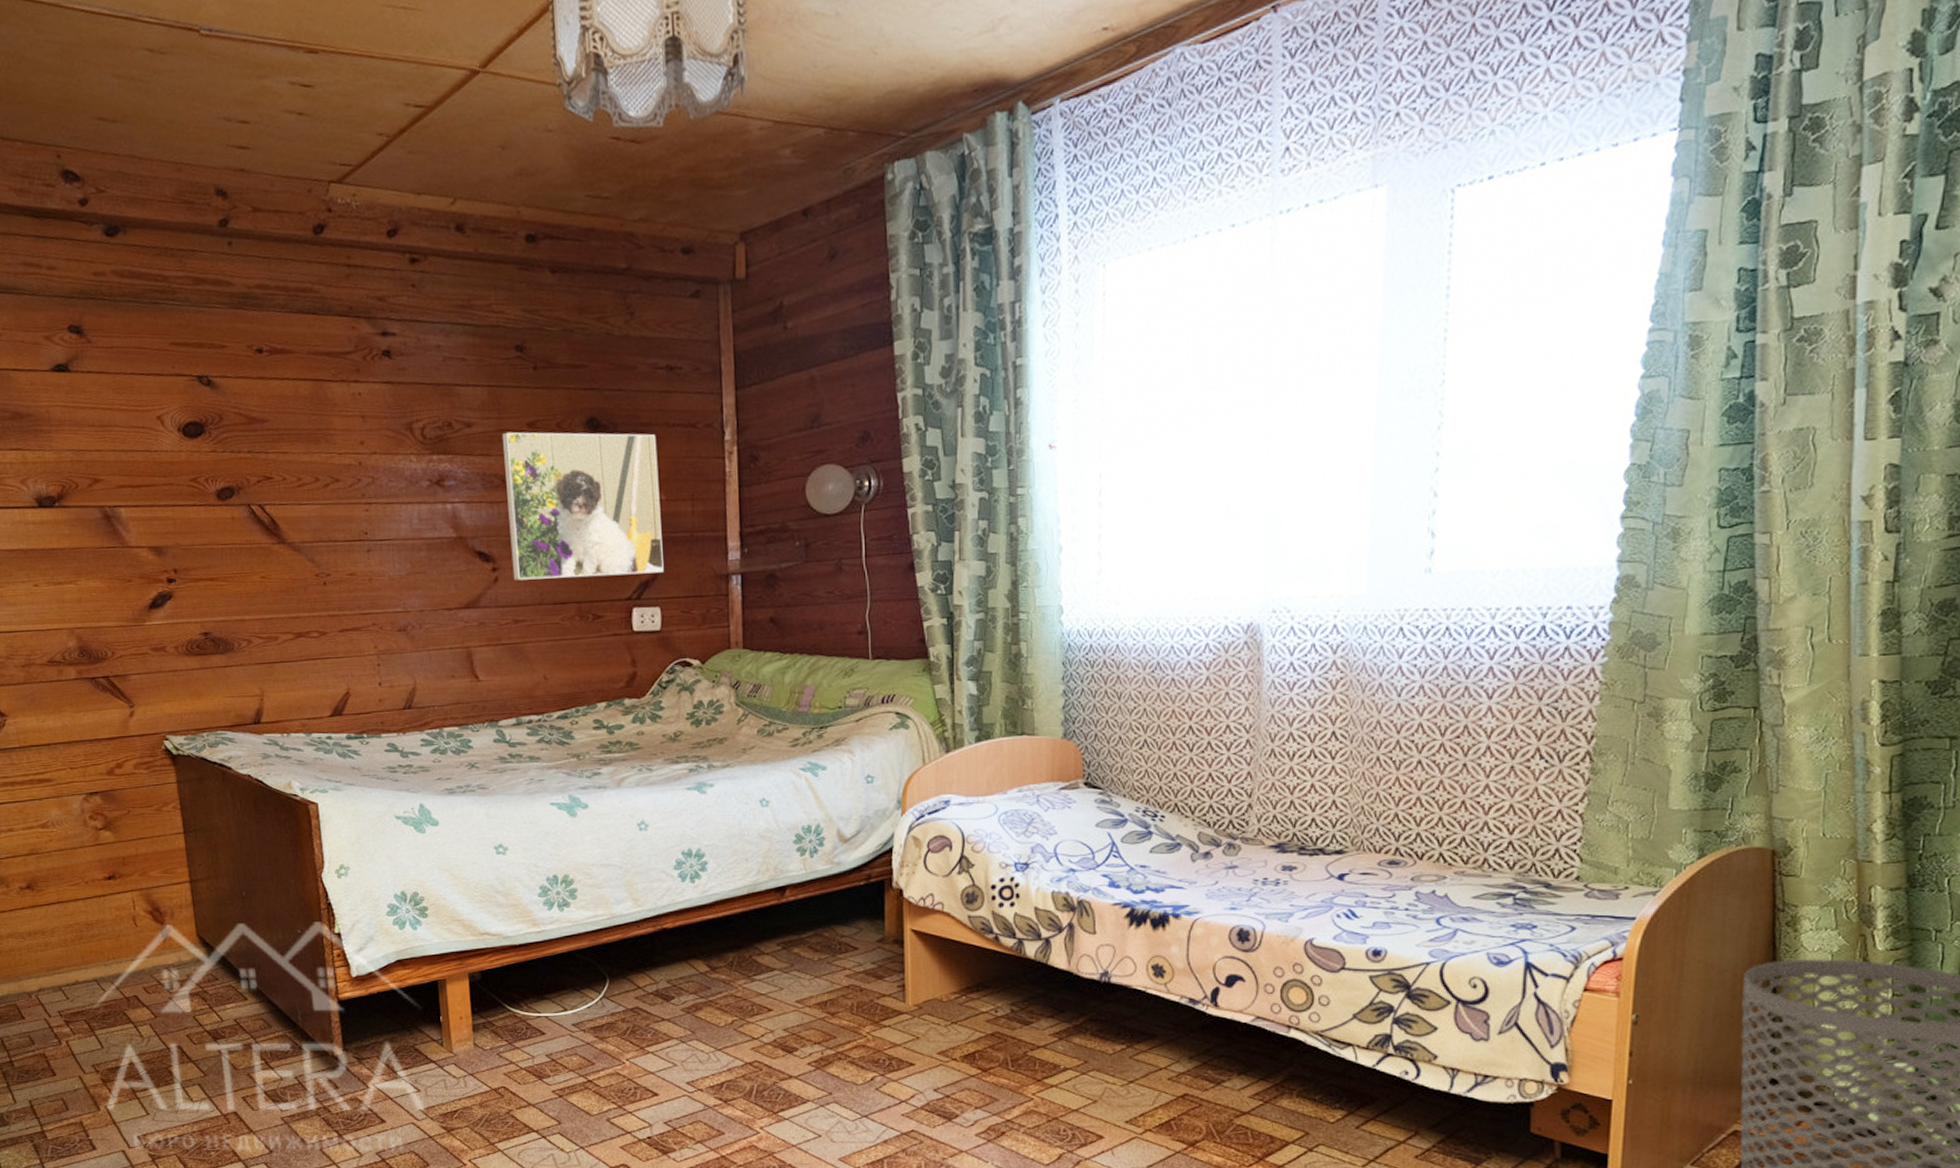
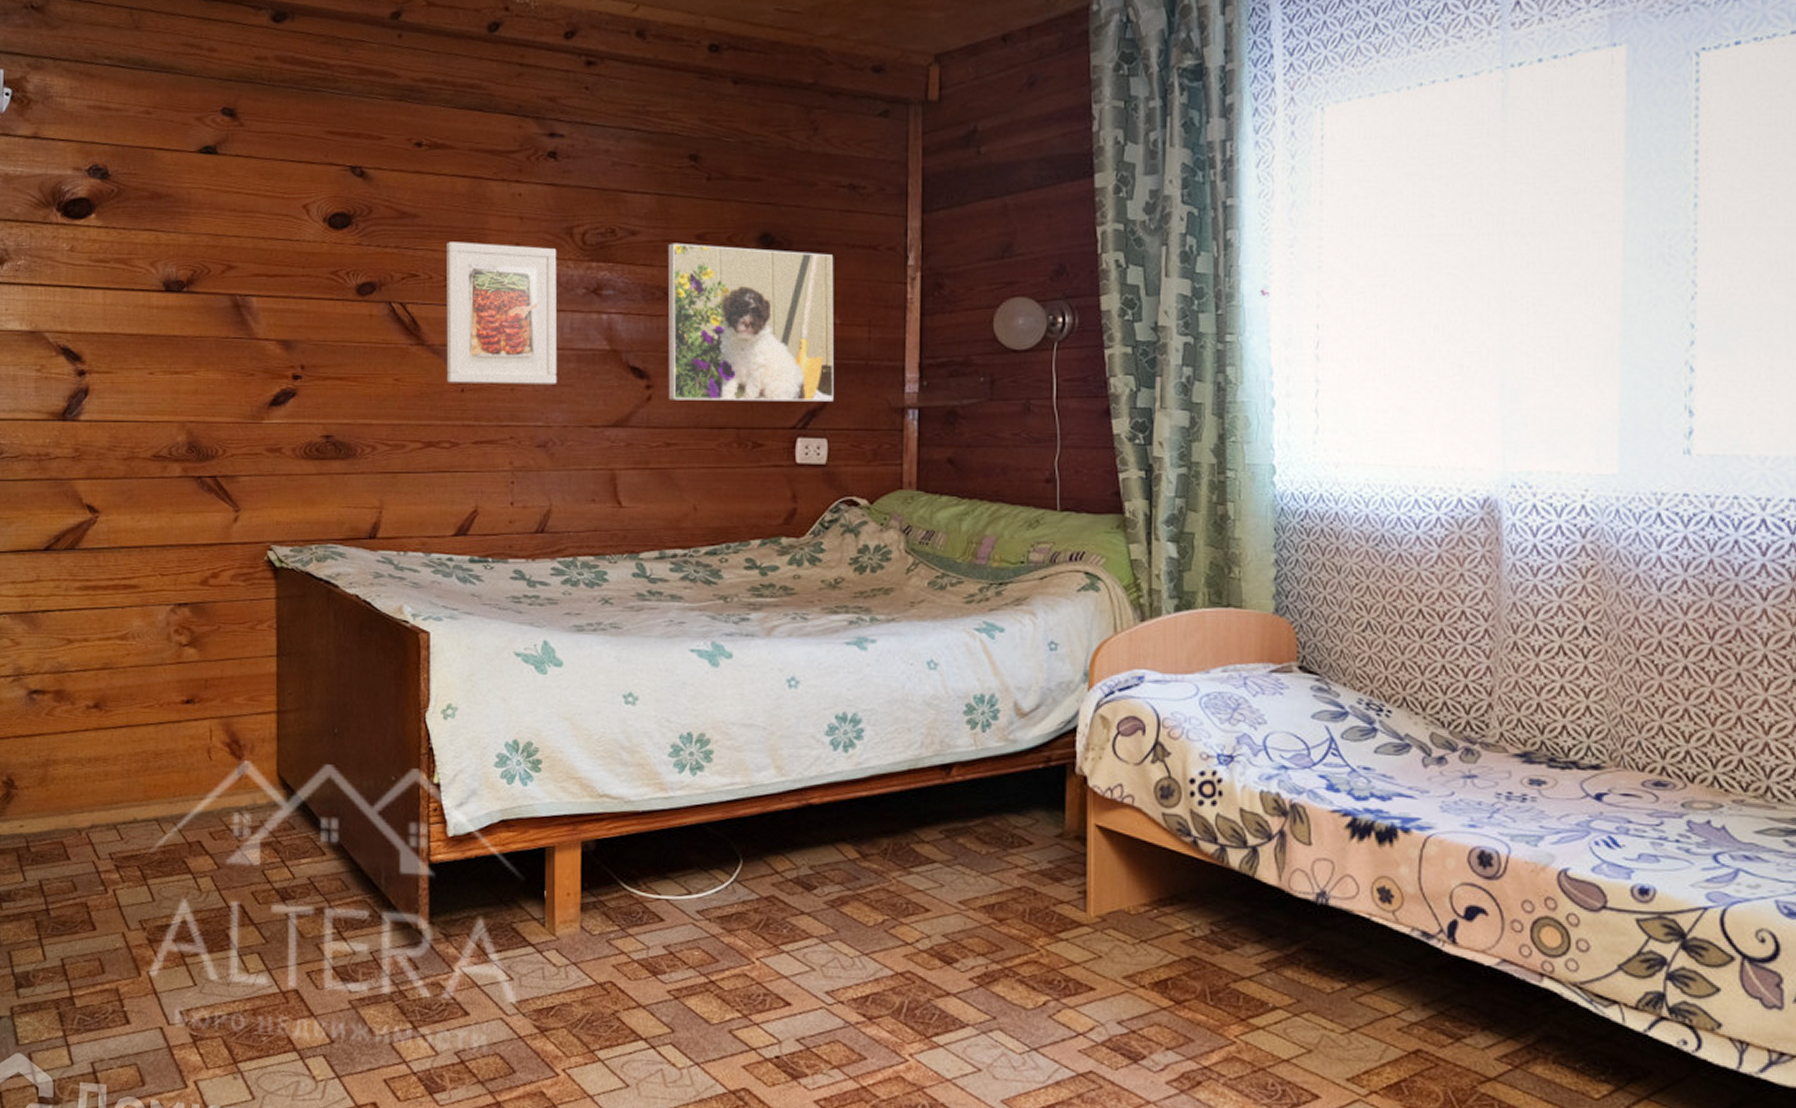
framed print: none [296,443,411,577] -> present [446,242,558,384]

